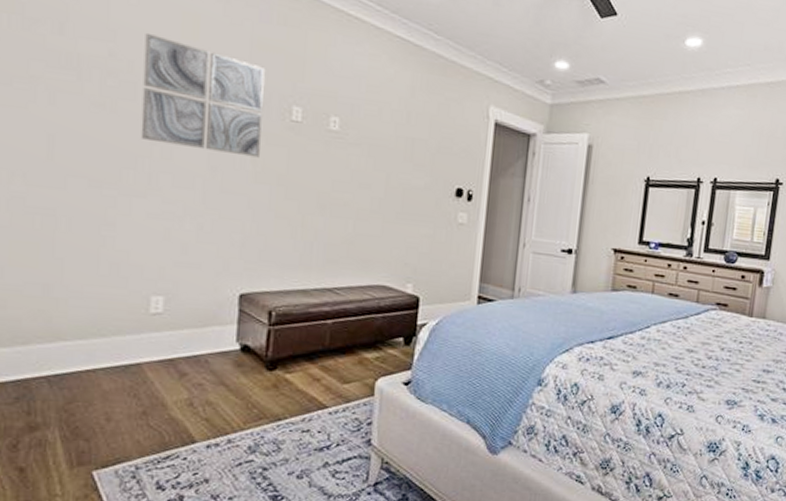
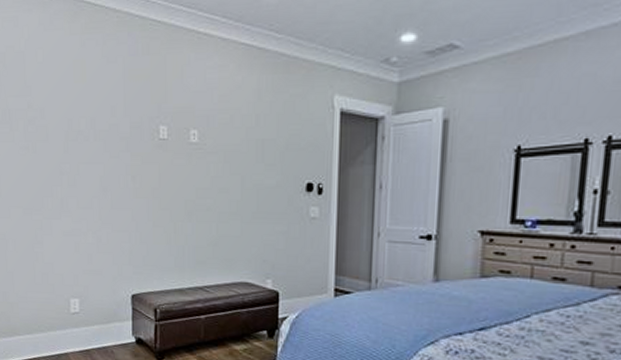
wall art: present [140,32,265,158] -> none [50,83,138,176]

